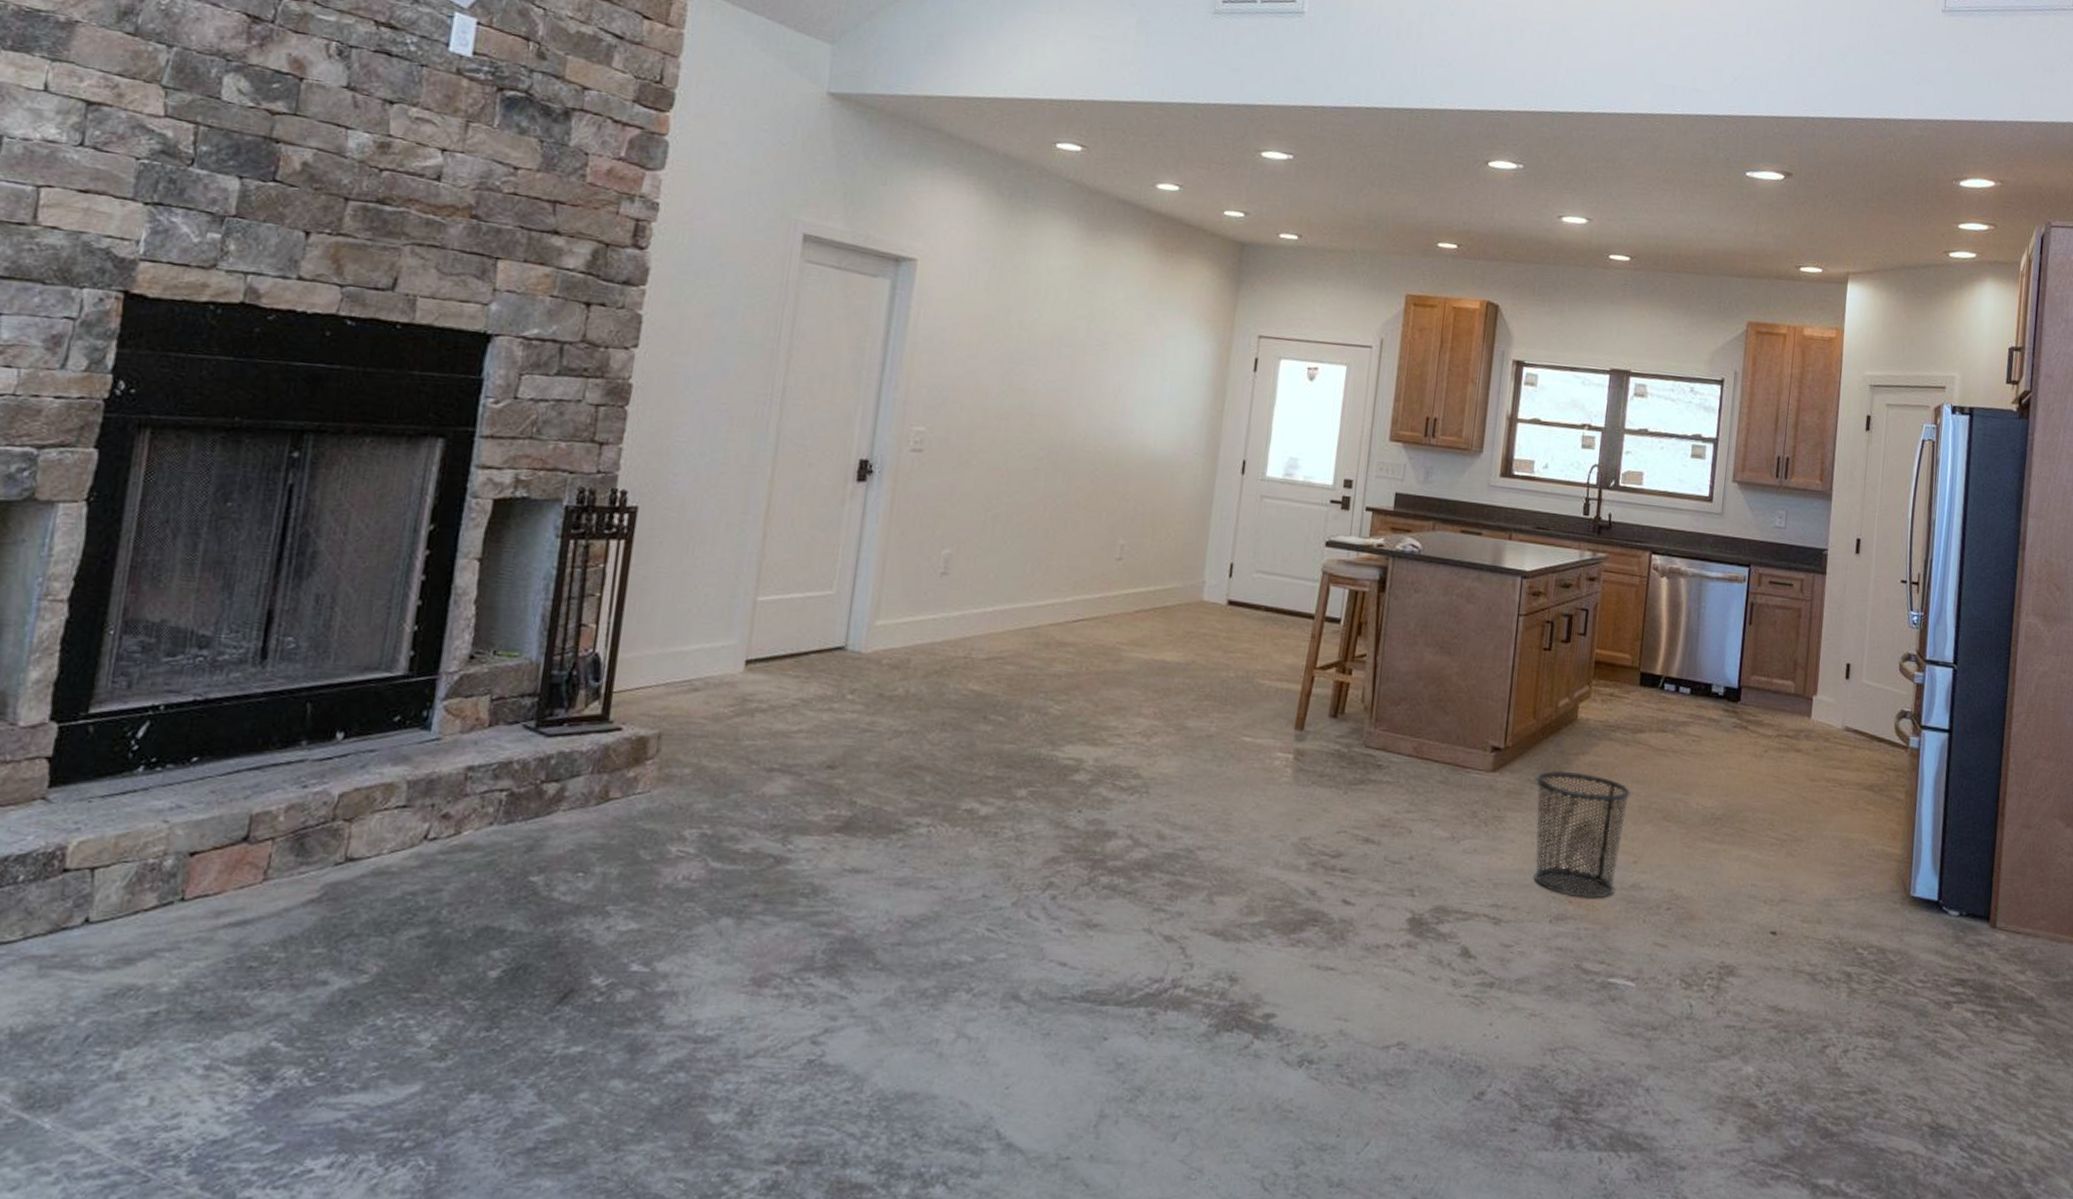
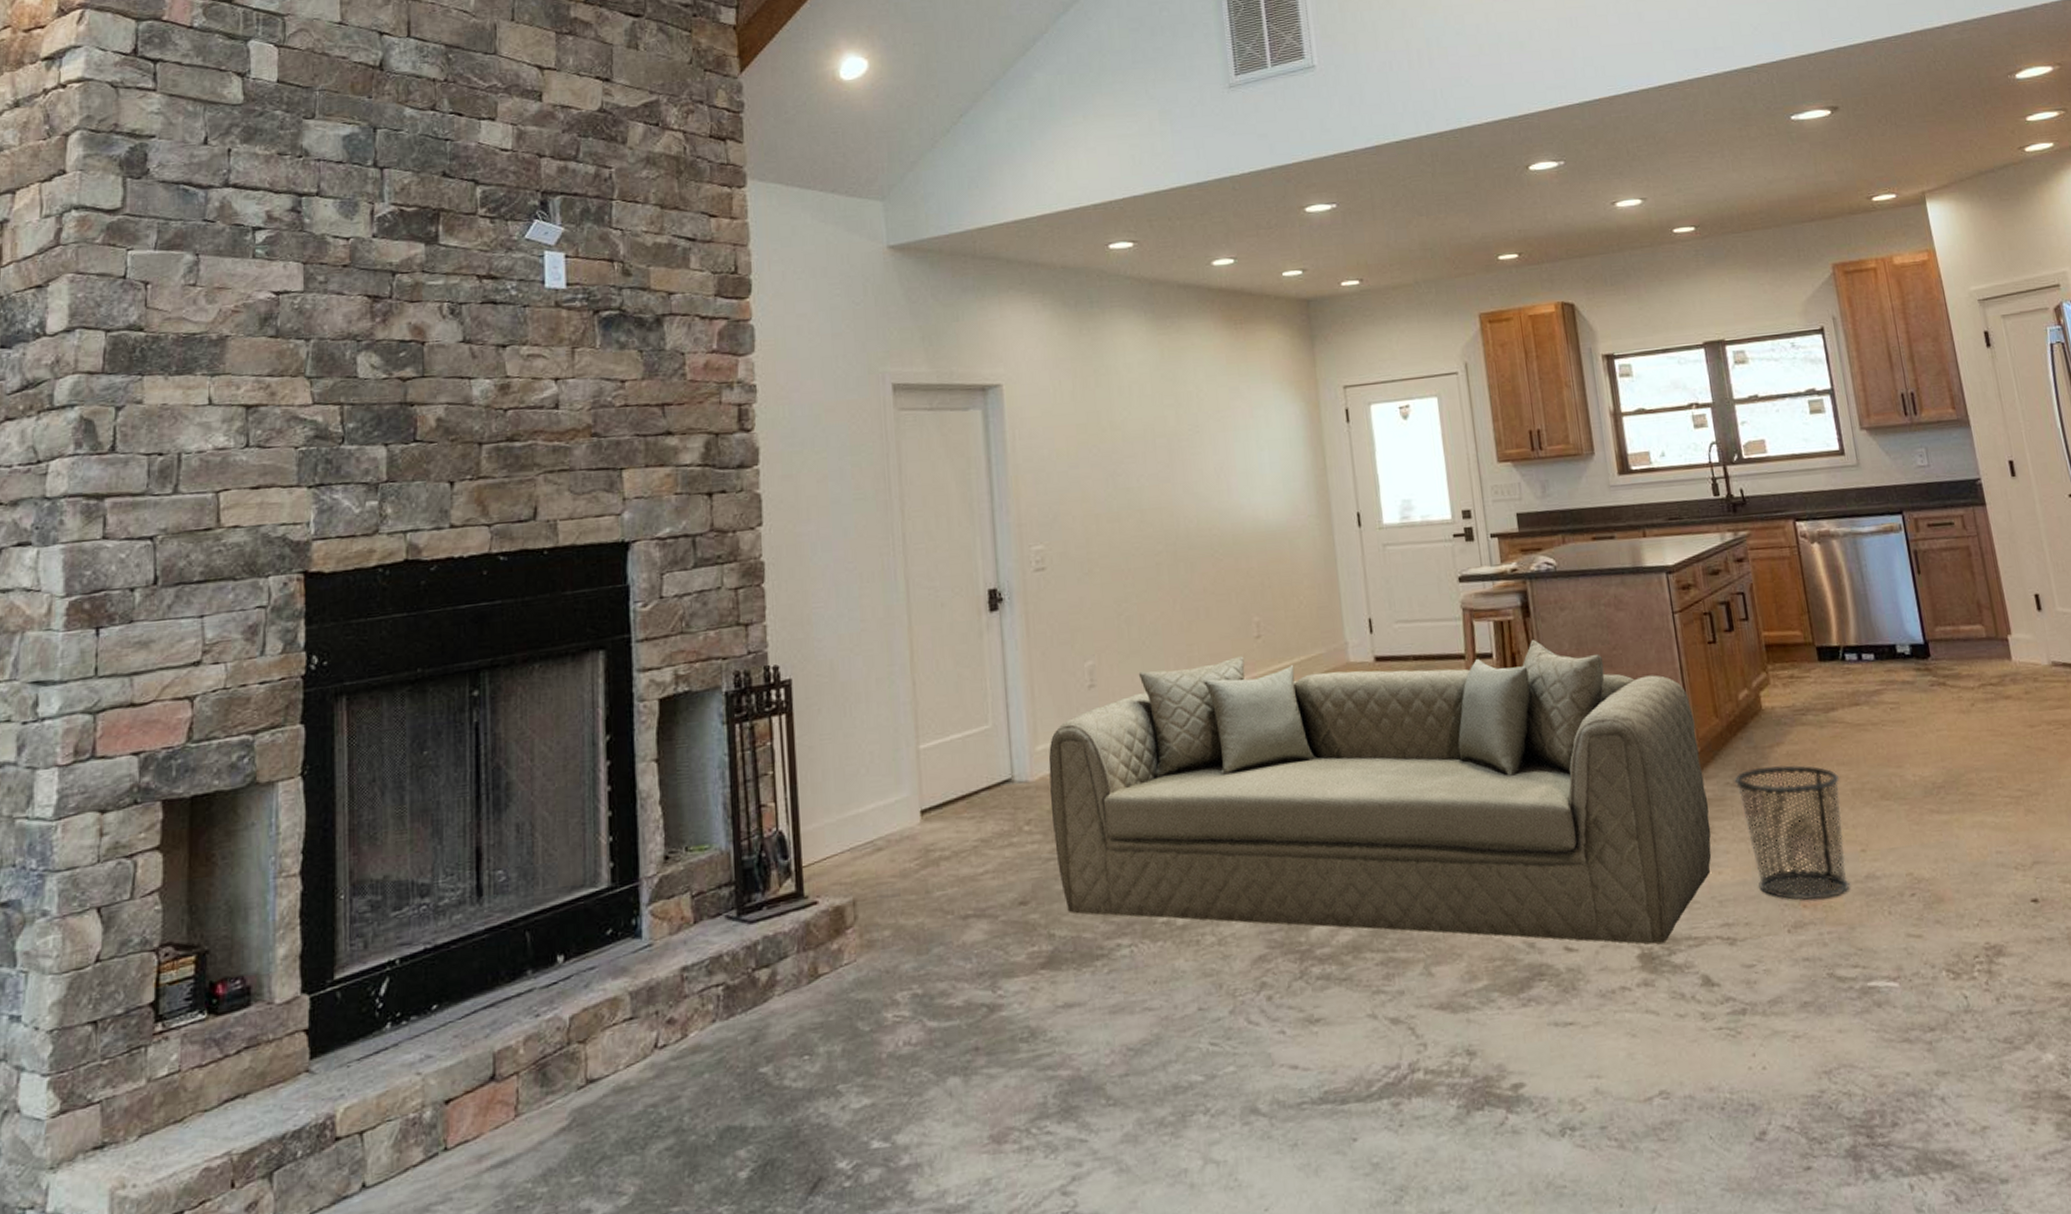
sofa: none [873,569,1514,911] -> present [1048,639,1712,945]

